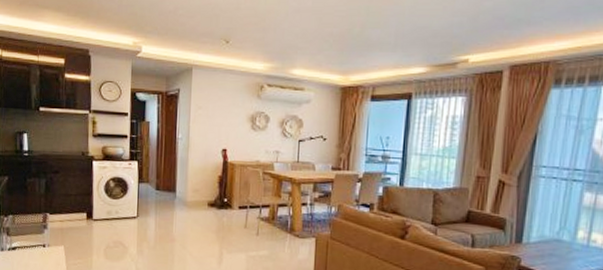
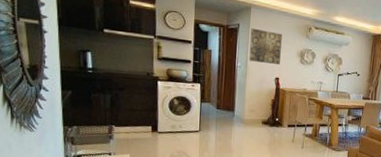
wall art: none [191,92,229,133] -> present [249,27,282,64]

